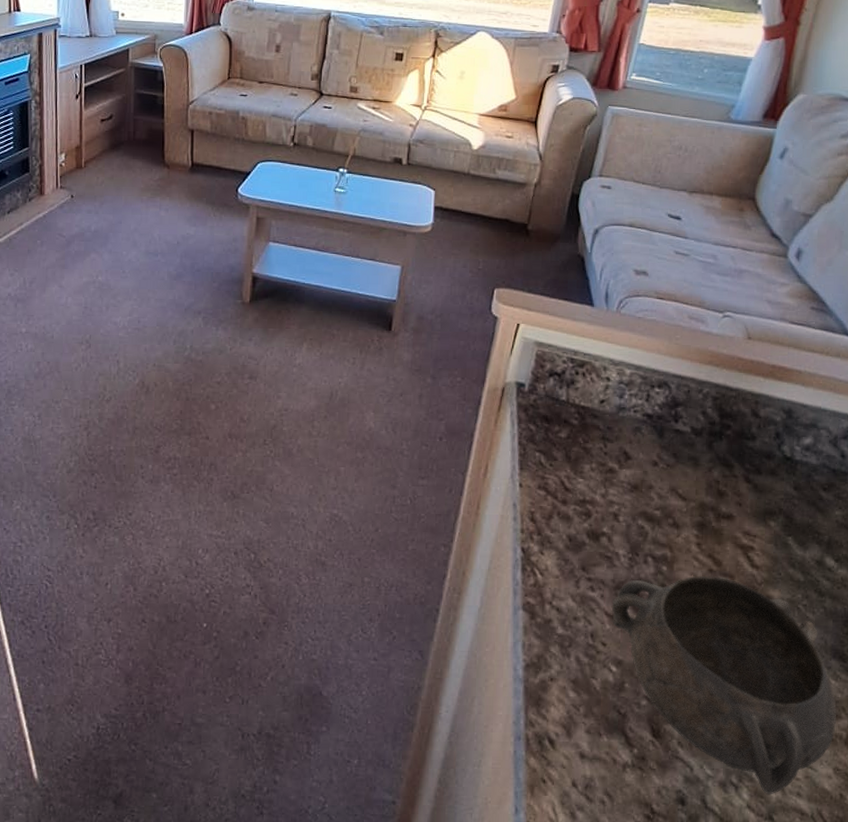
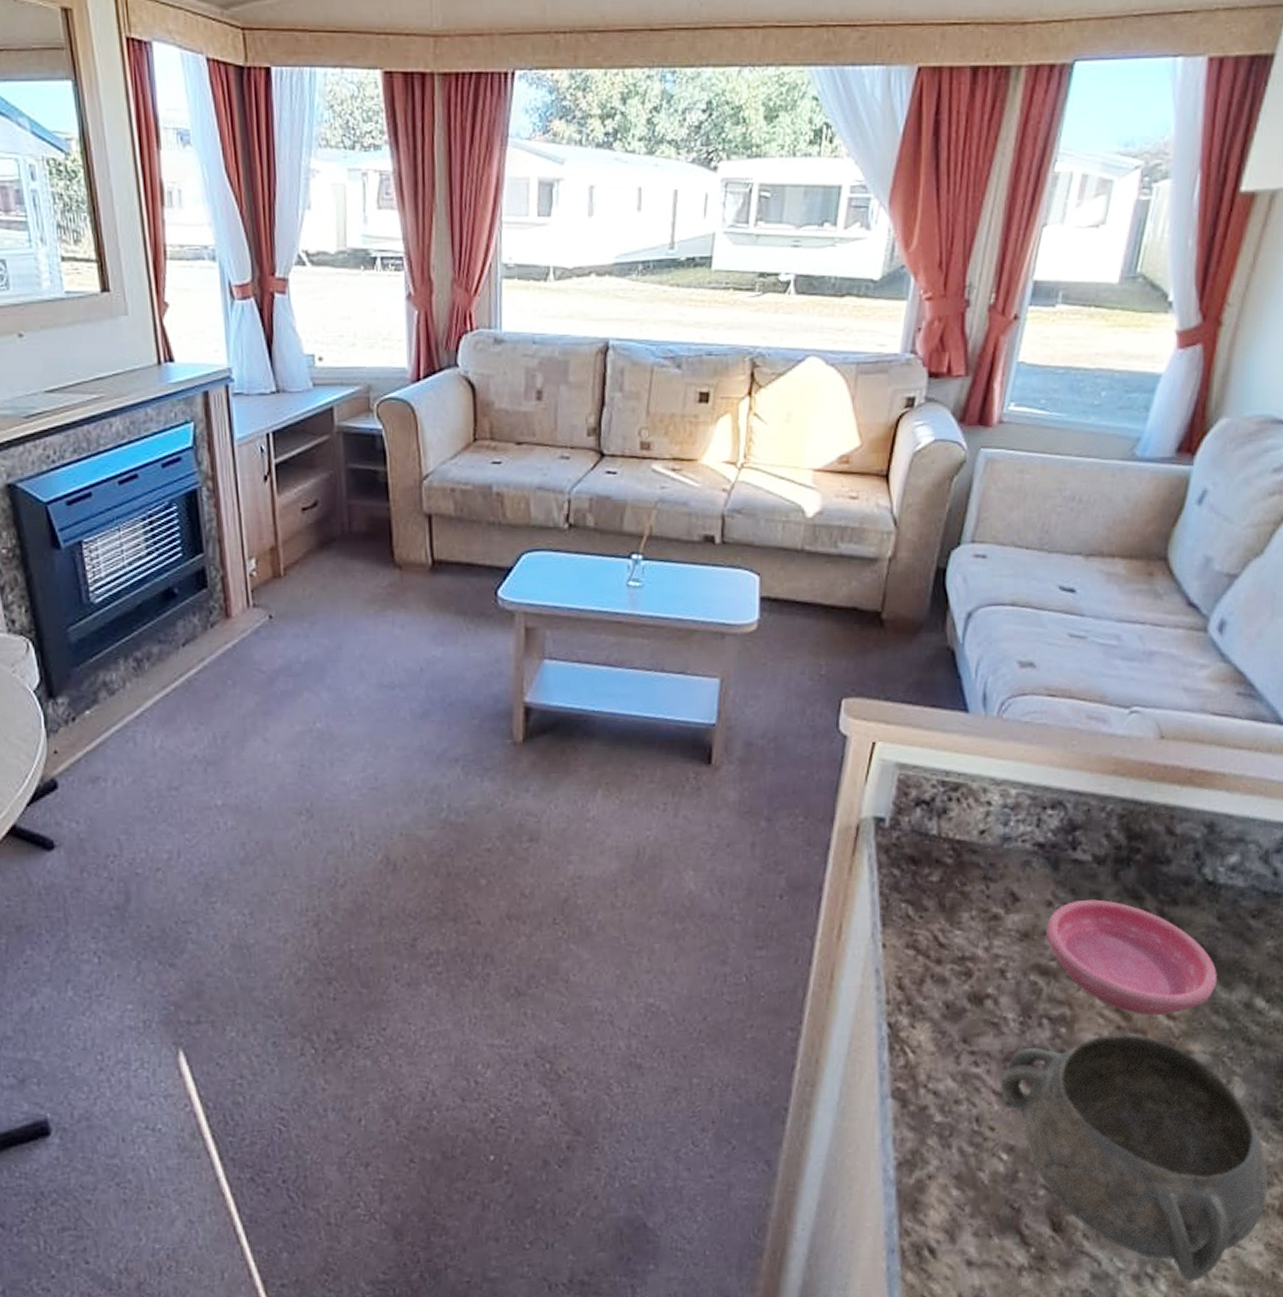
saucer: none [652,463,794,563] -> present [1047,899,1217,1016]

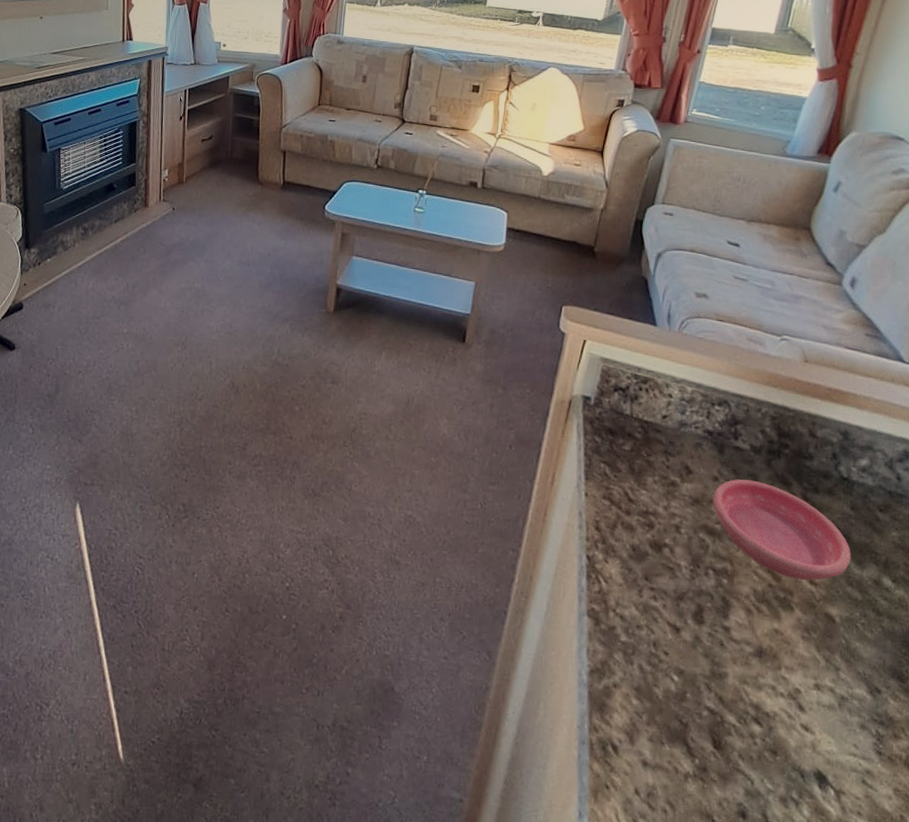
decorative bowl: present [1000,1033,1269,1283] -> none [673,589,897,812]

